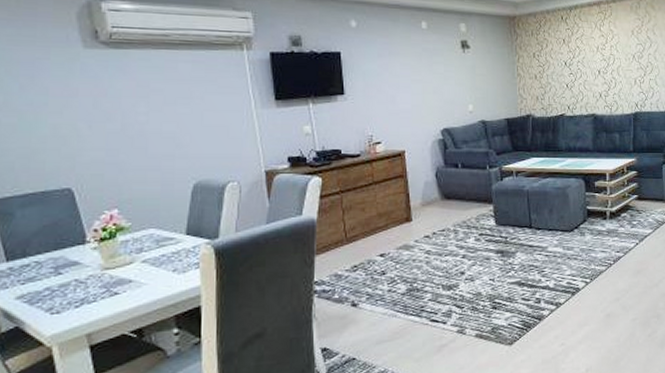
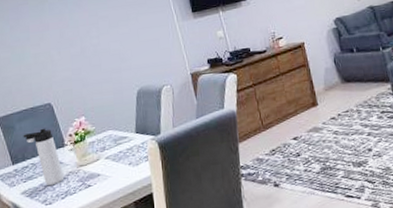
thermos bottle: none [25,218,82,291] -> present [23,128,65,186]

